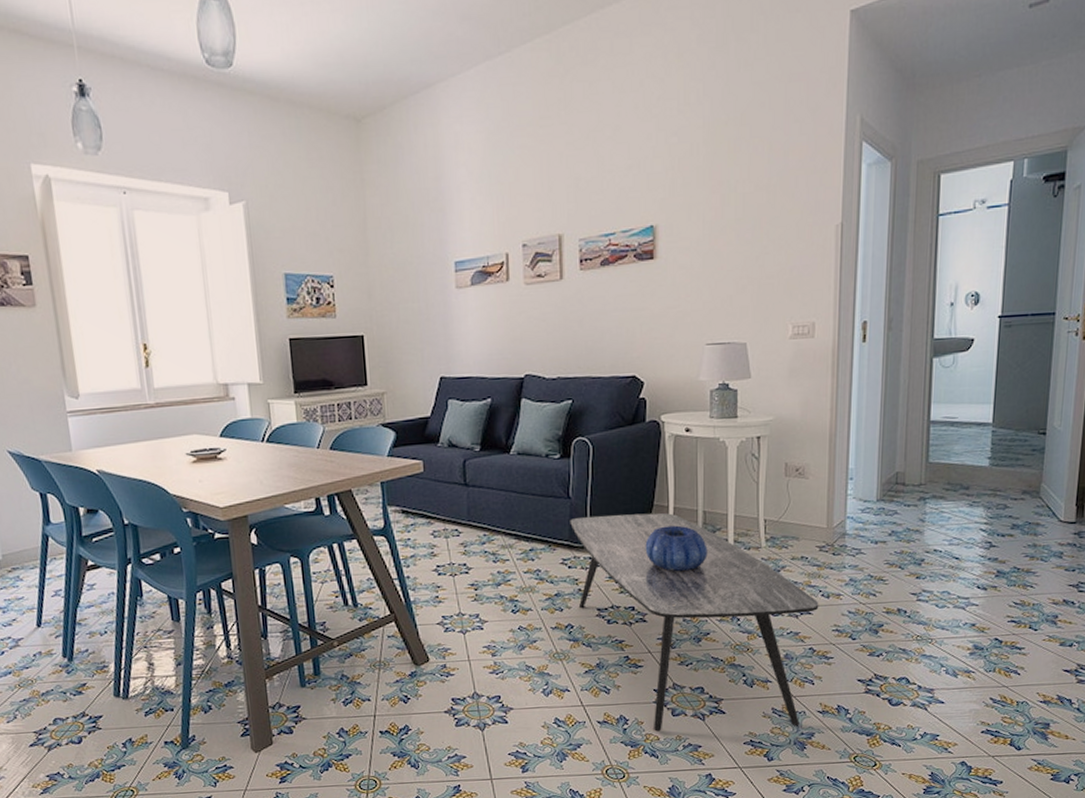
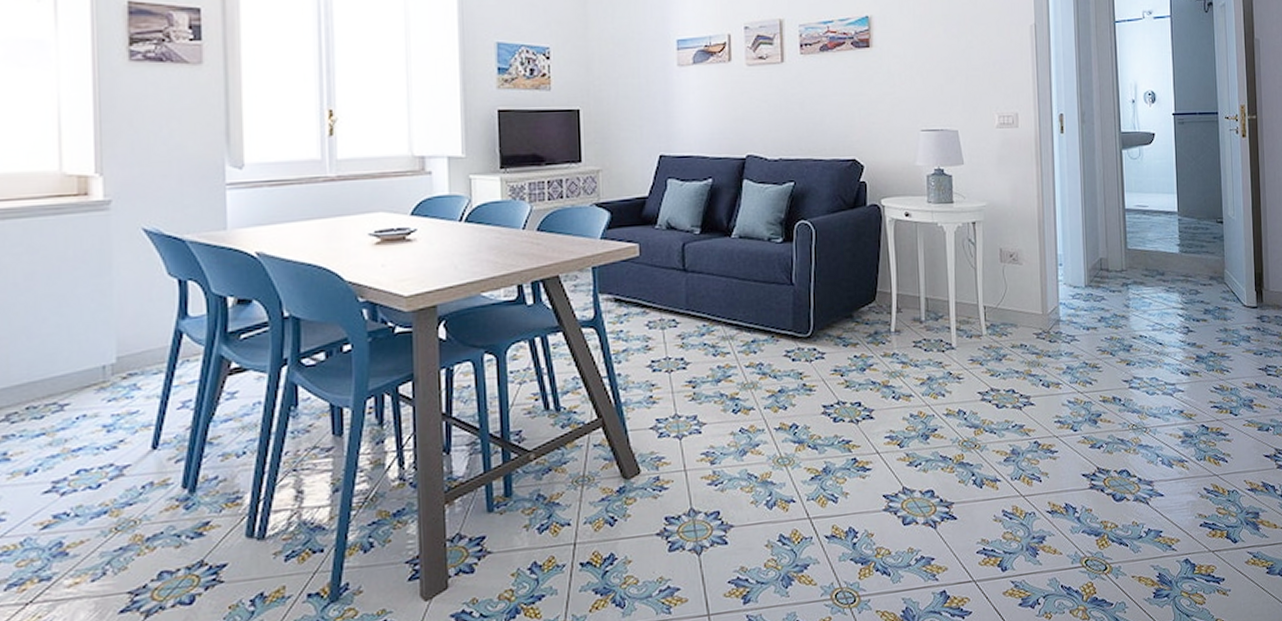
coffee table: present [570,513,819,732] -> none [793,300,1041,544]
decorative bowl: present [645,525,708,571] -> none [869,313,932,362]

